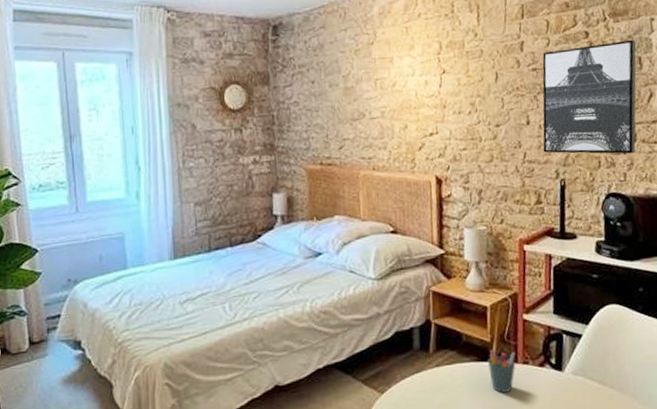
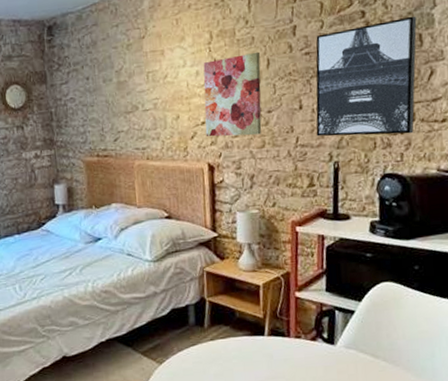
wall art: none [432,65,490,149] -> present [203,52,262,137]
pen holder: present [488,350,516,394] -> none [261,325,288,365]

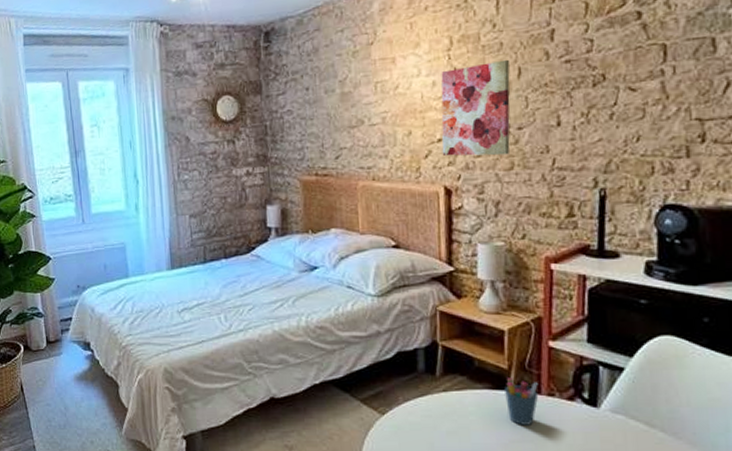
pen holder: none [261,325,288,365] -> present [505,378,539,427]
wall art: present [316,16,417,137] -> none [577,16,709,159]

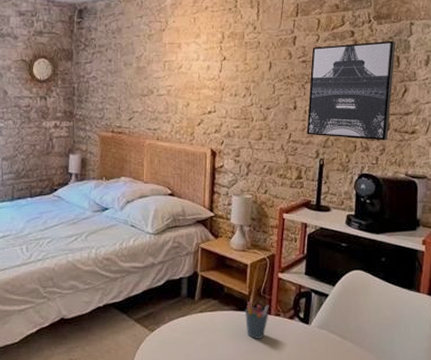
wall art: present [441,59,511,157] -> none [211,55,264,128]
wall art: none [577,16,709,159] -> present [307,40,396,141]

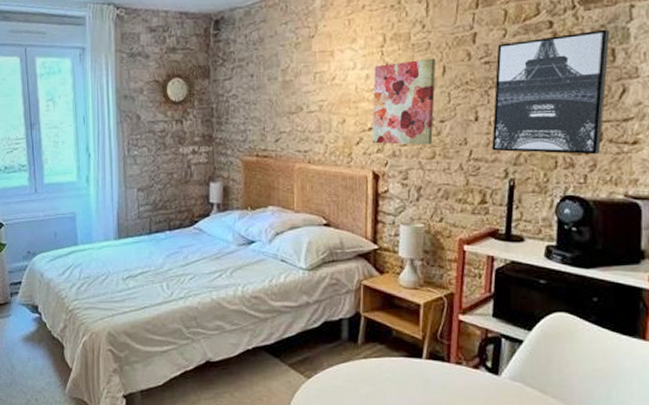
wall art: none [211,55,264,128] -> present [372,58,436,145]
pen holder: present [245,302,269,340] -> none [418,347,448,392]

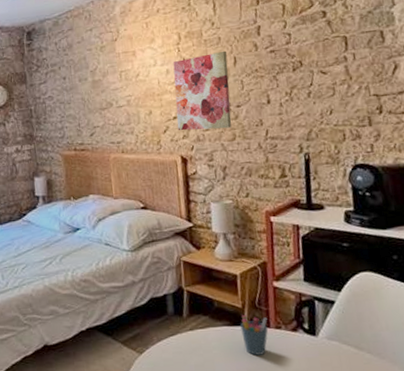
pen holder: none [418,347,448,392] -> present [240,315,269,356]
wall art: present [492,29,610,155] -> none [280,14,382,129]

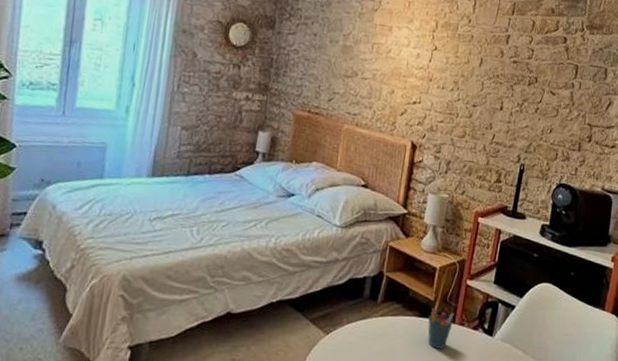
wall art: present [173,51,232,131] -> none [414,47,476,125]

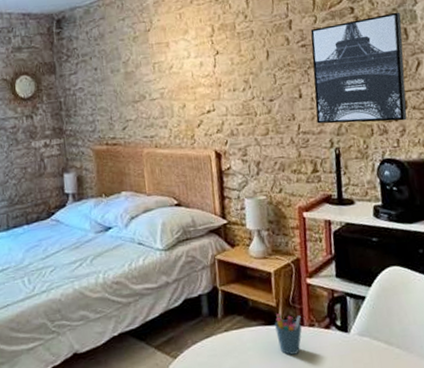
wall art: none [510,48,605,153] -> present [310,12,407,124]

